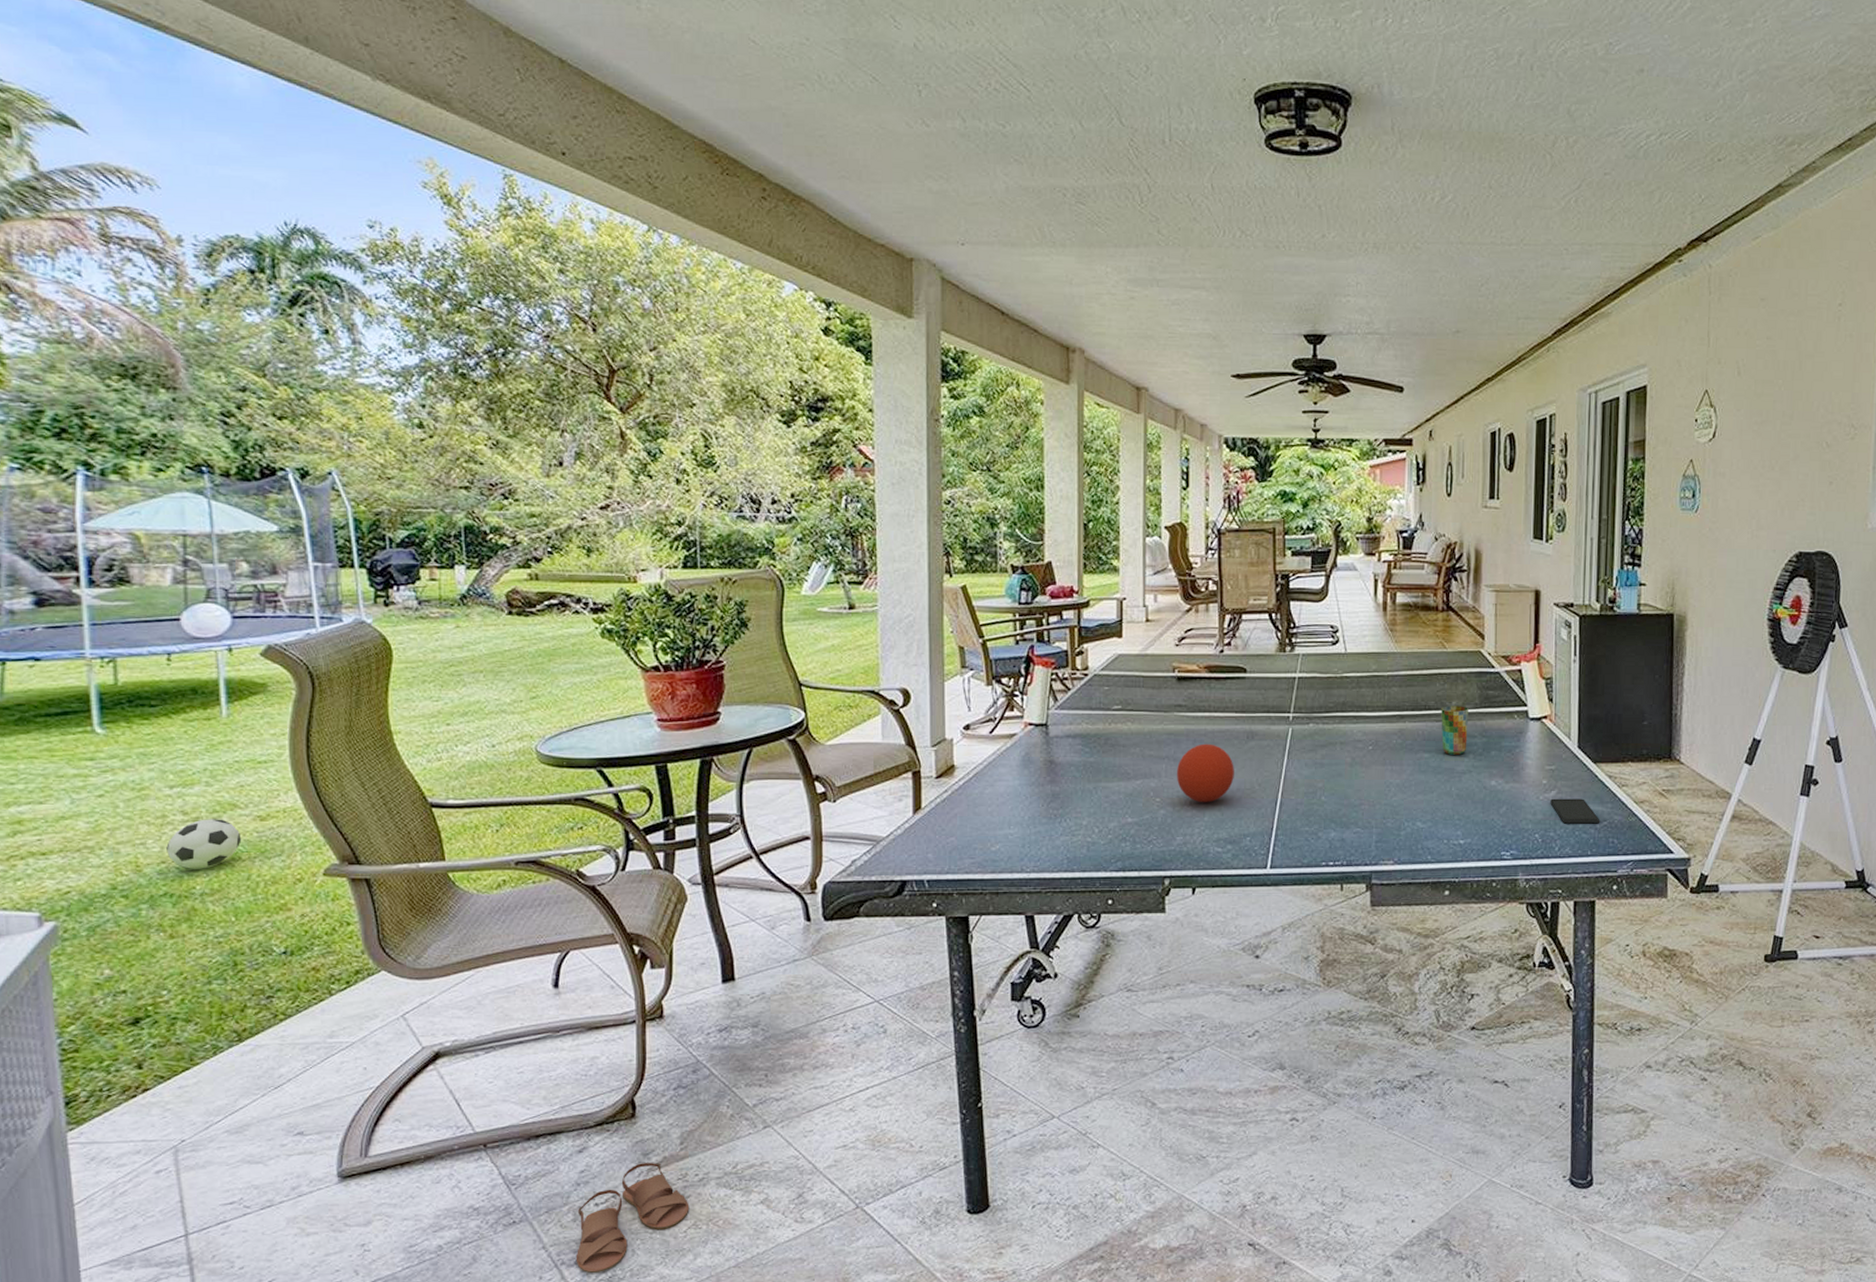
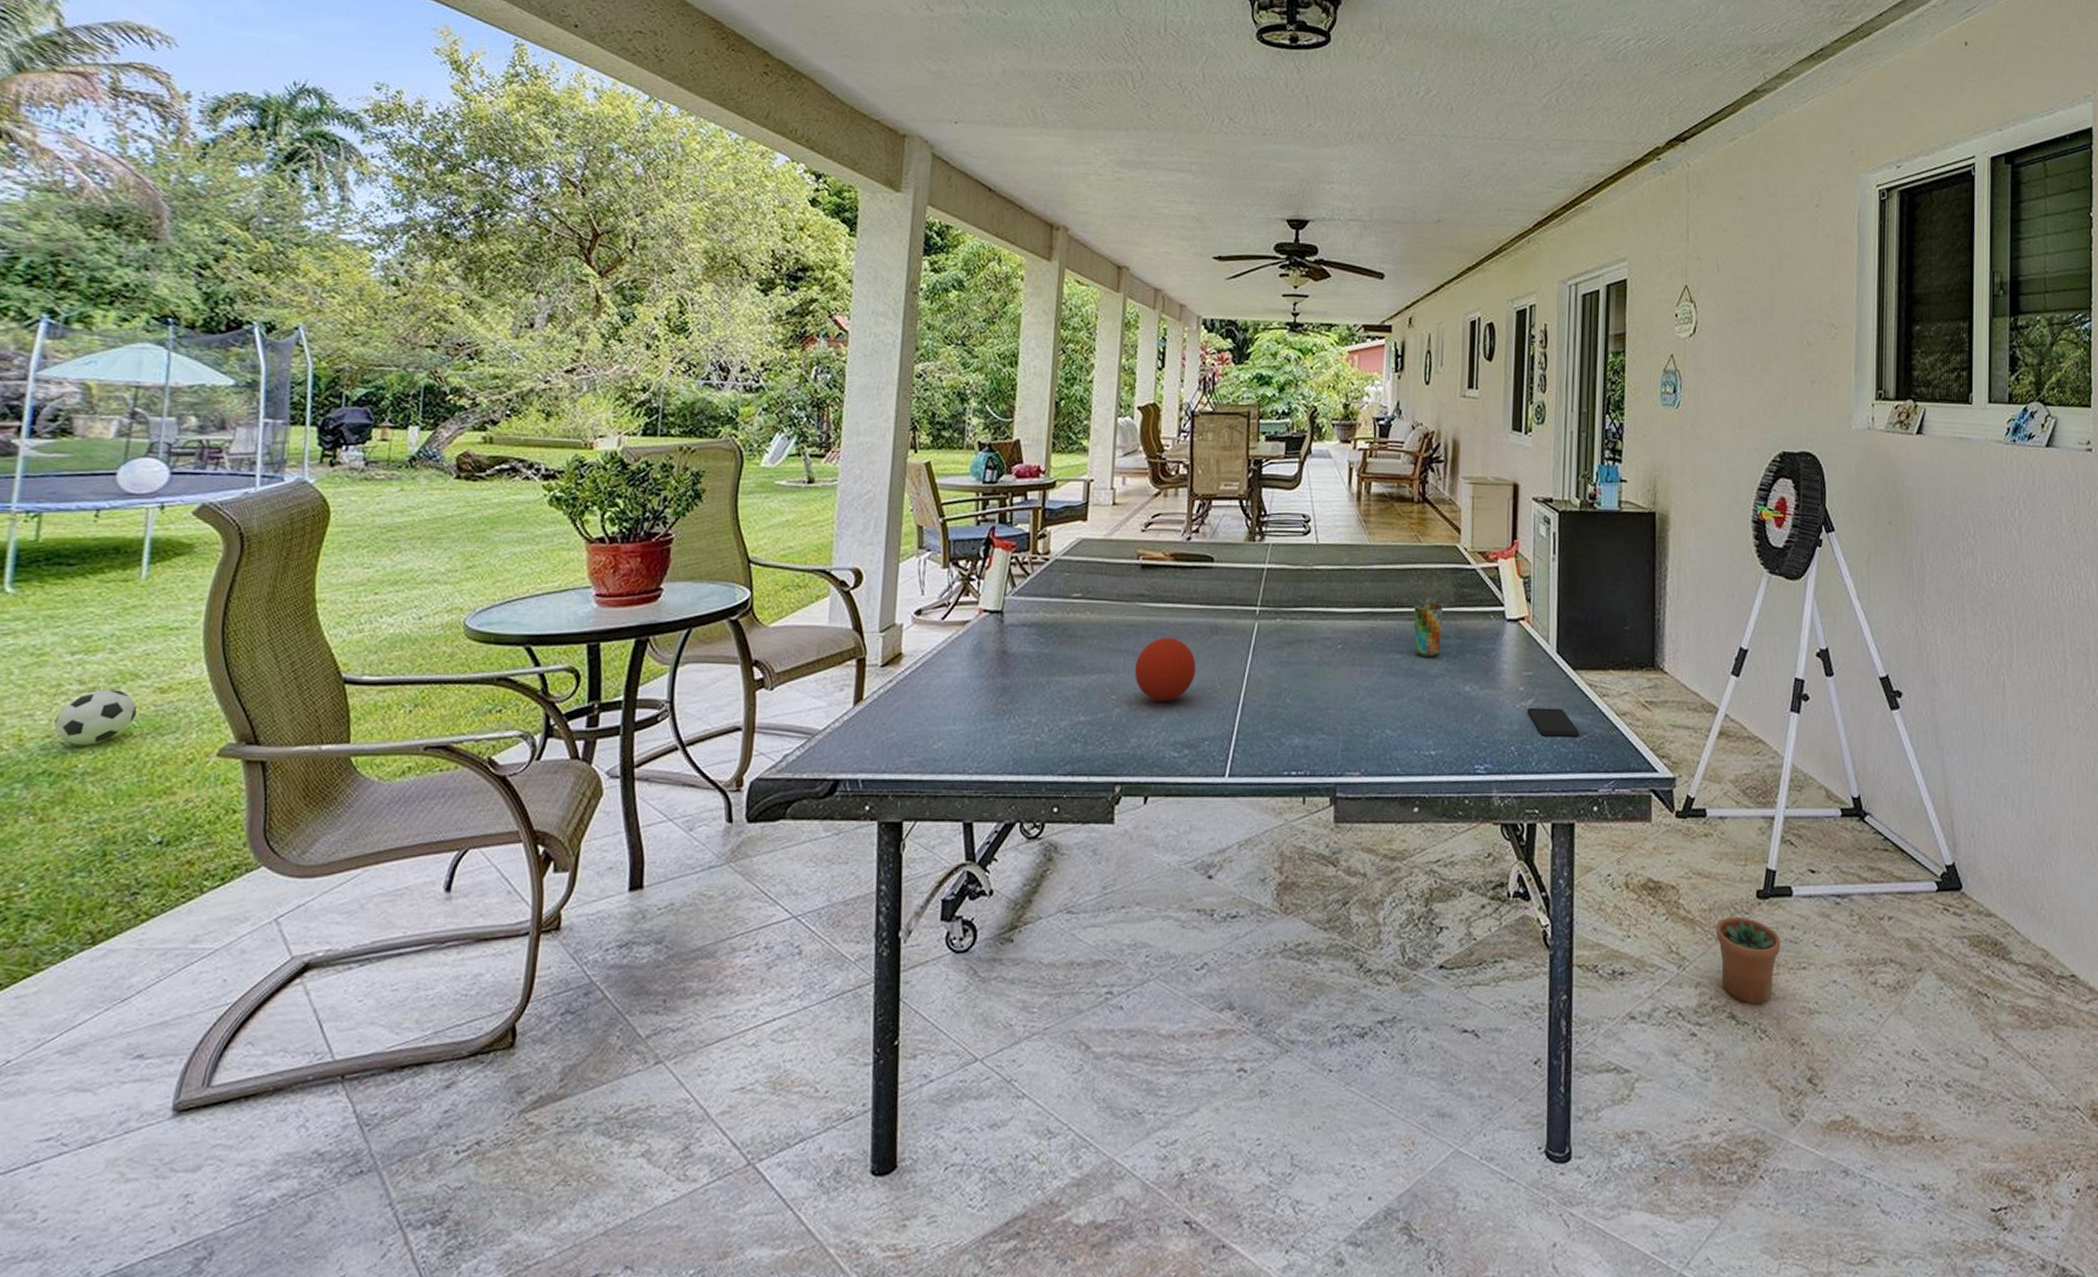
sandal: present [575,1163,690,1273] -> none [424,1103,561,1237]
planter: none [1726,979,1786,1052] -> present [1716,917,1781,1004]

